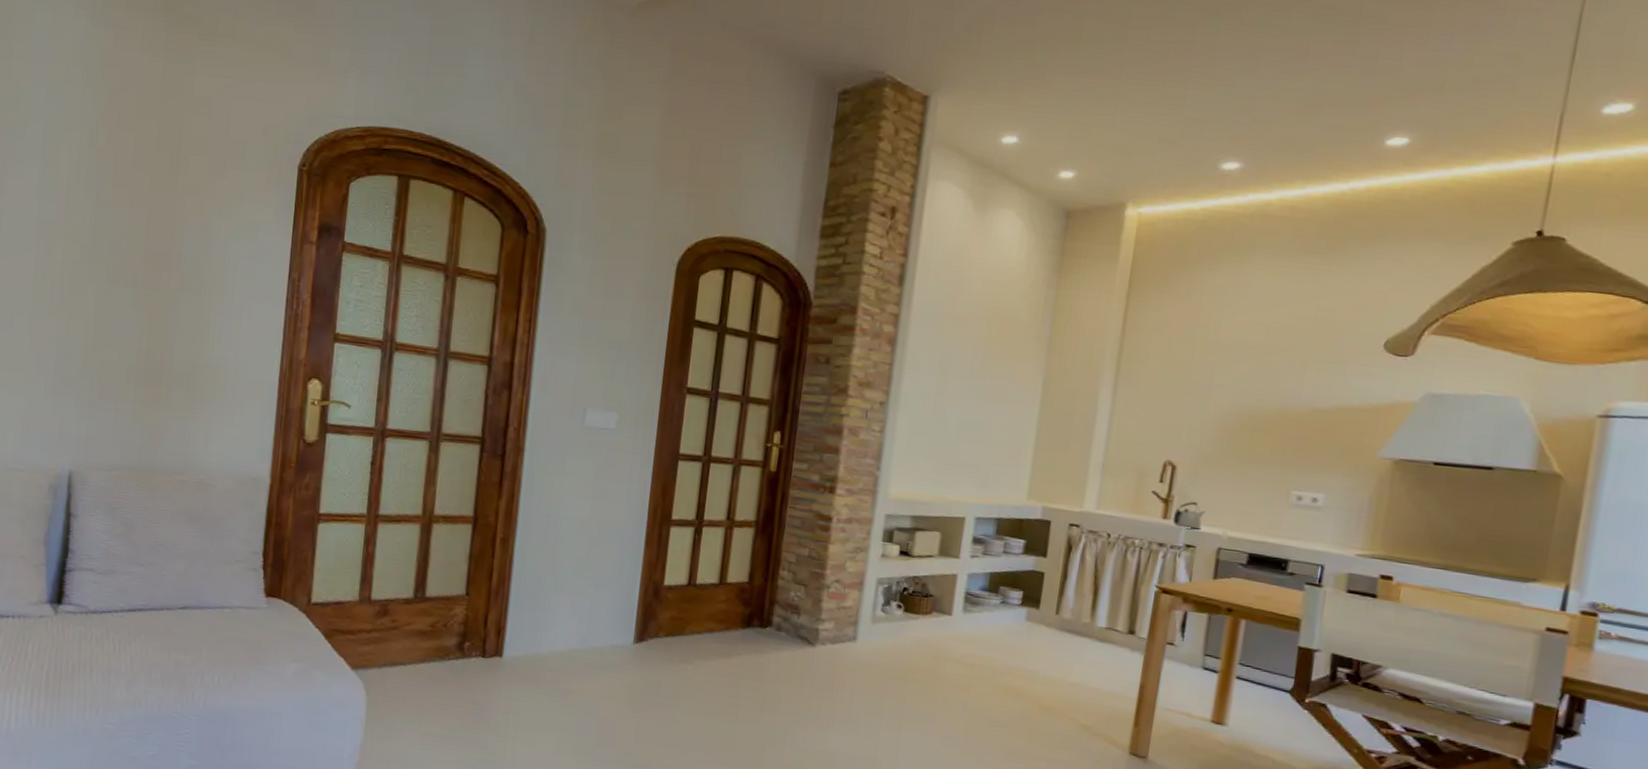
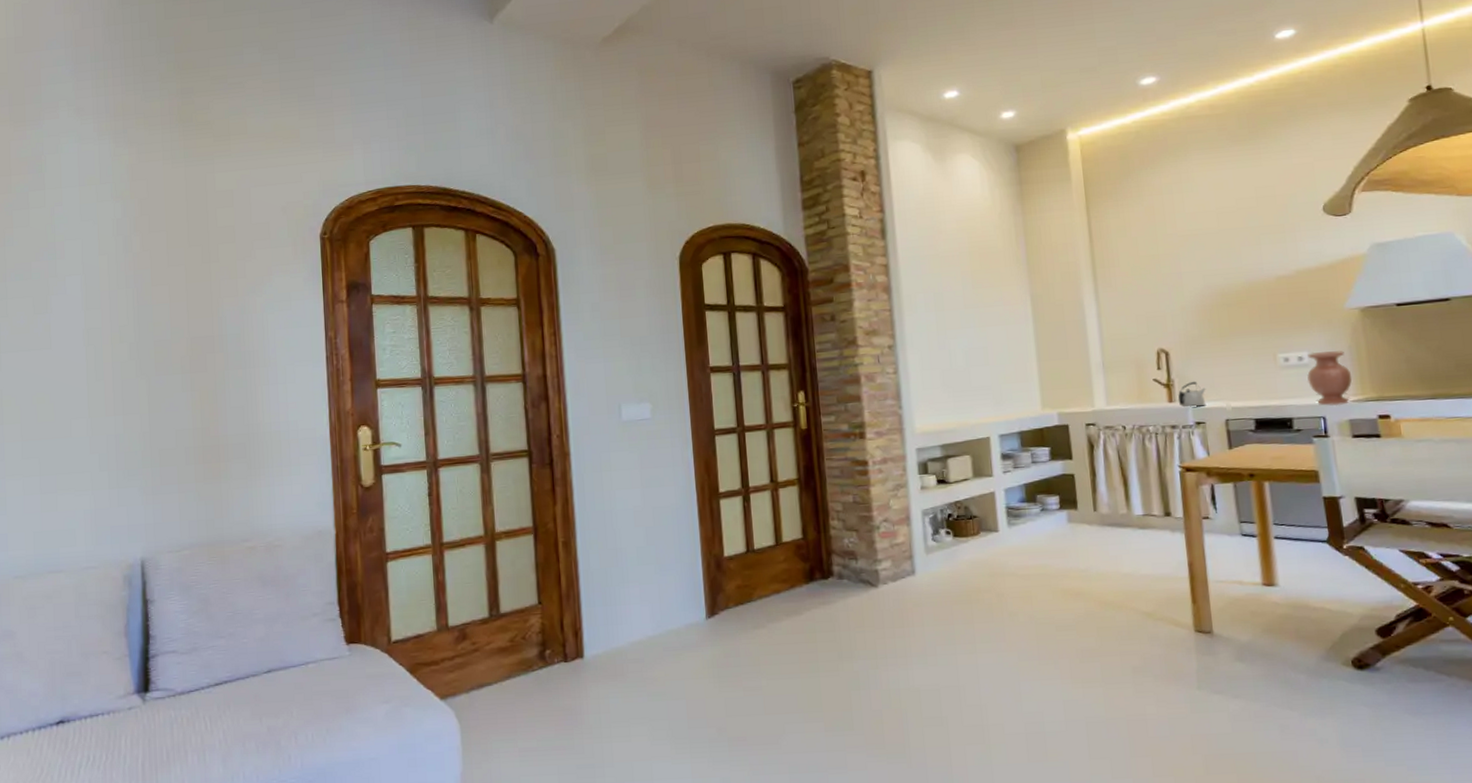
vase: none [1316,495,1365,557] -> present [1307,351,1352,407]

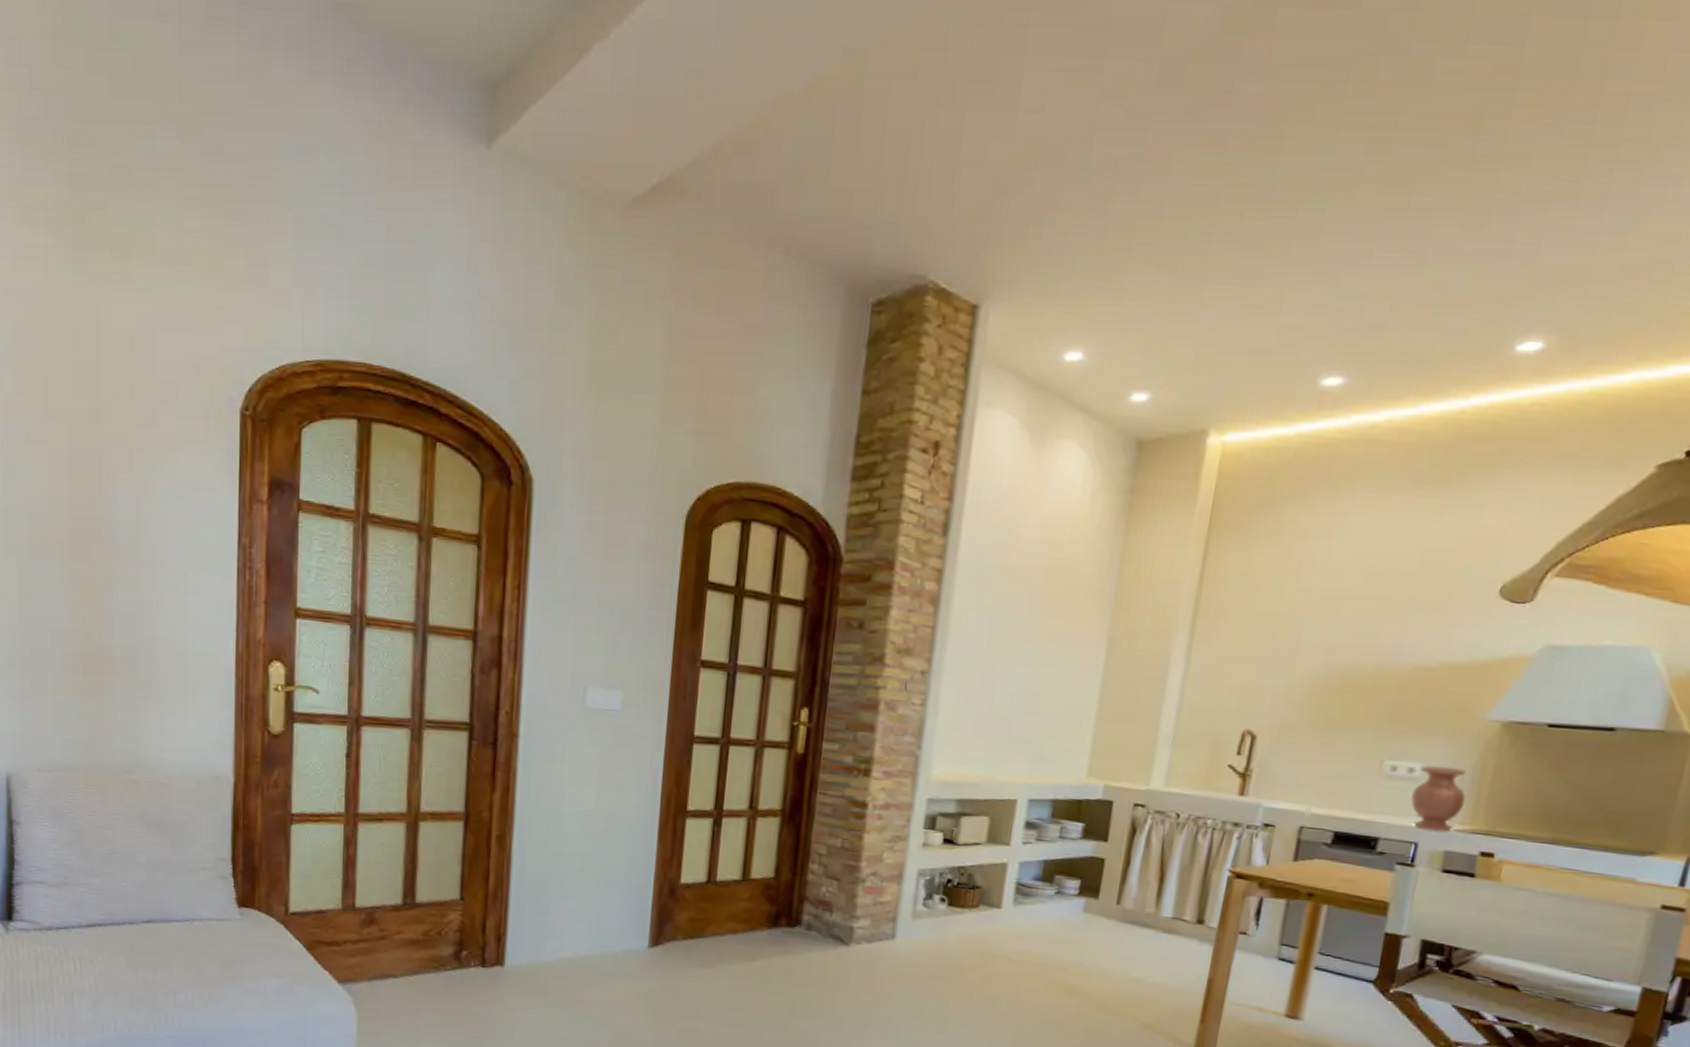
kettle: present [1178,381,1207,408] -> none [1249,775,1288,807]

